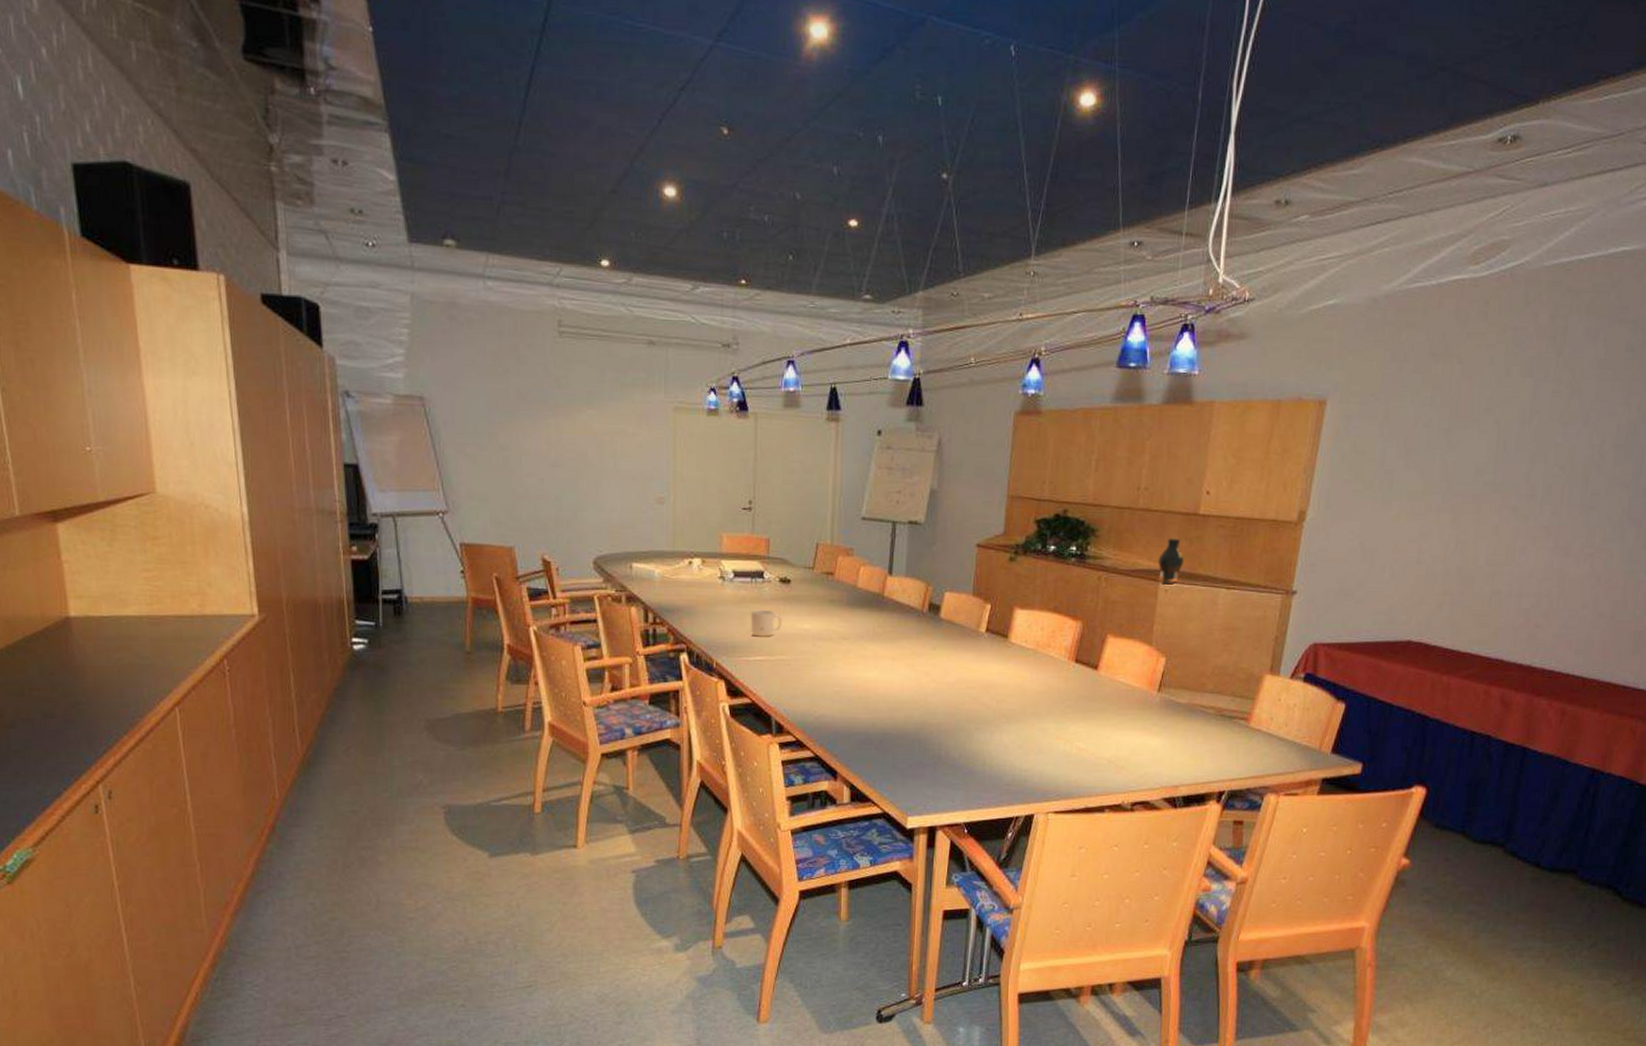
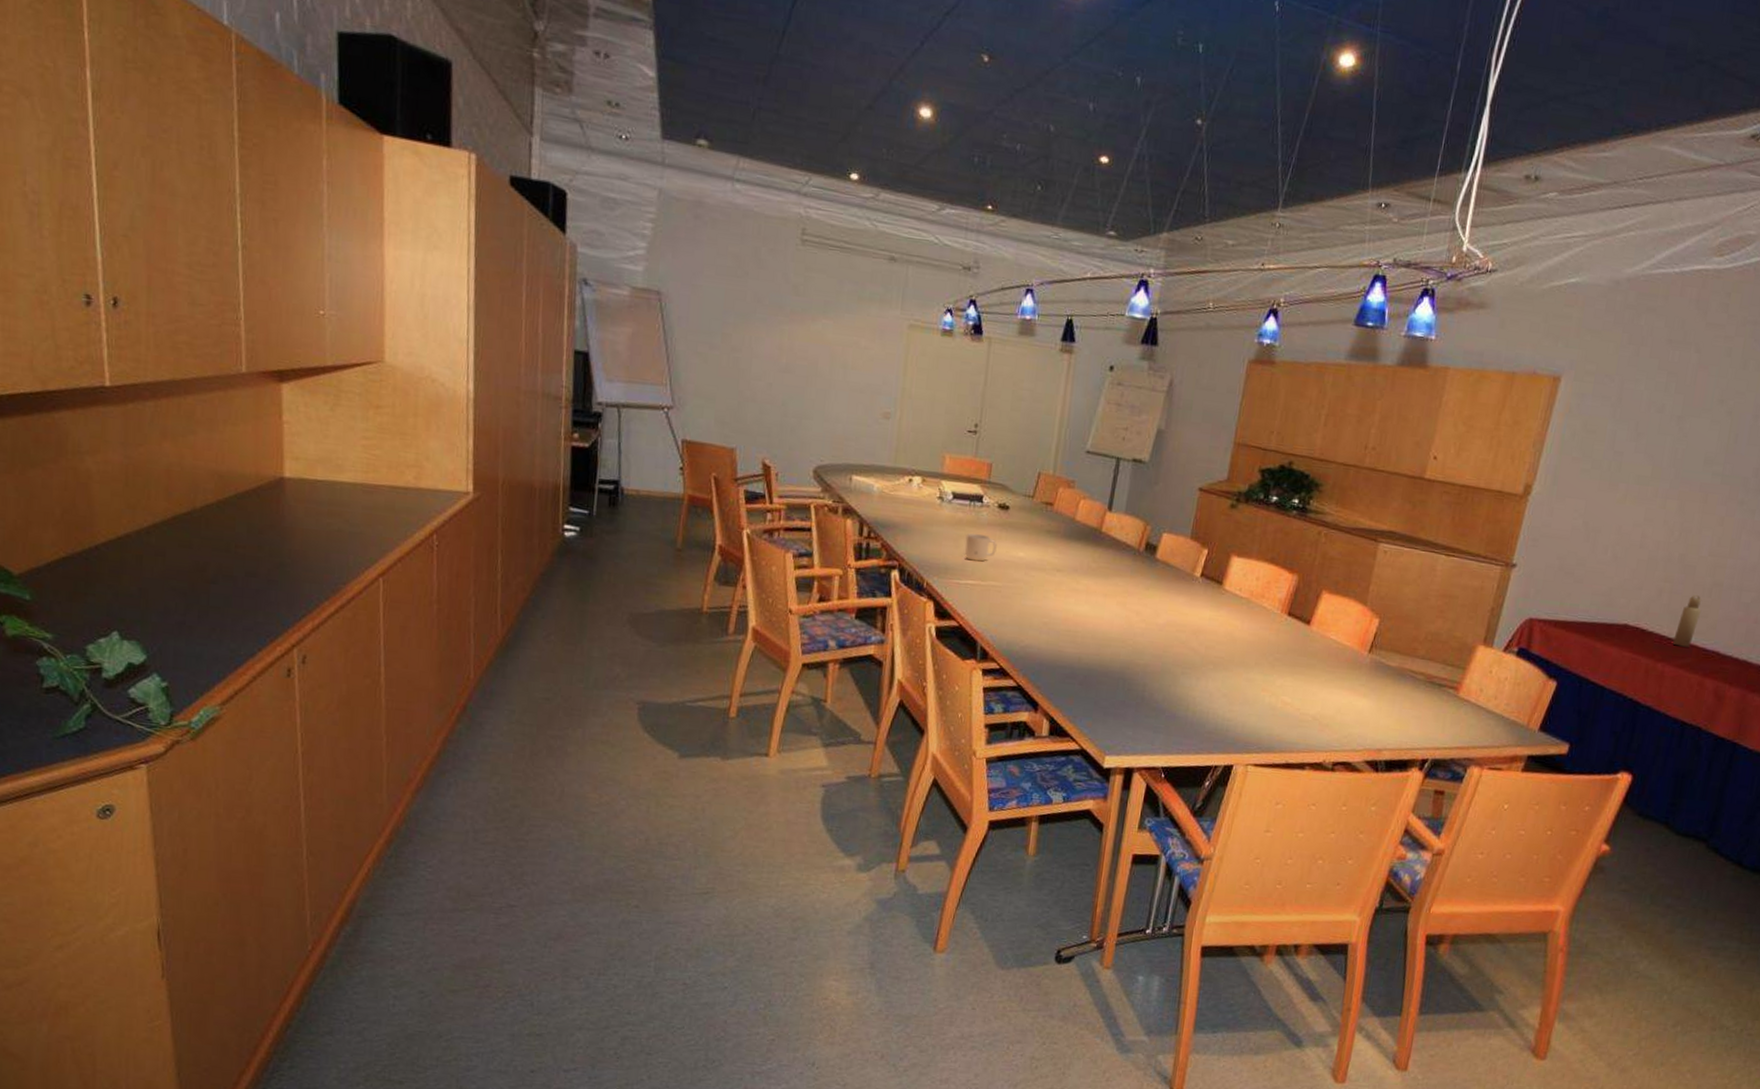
vase: present [1158,539,1184,585] -> none [1379,500,1406,547]
bottle: none [1456,606,1483,658] -> present [1672,595,1702,647]

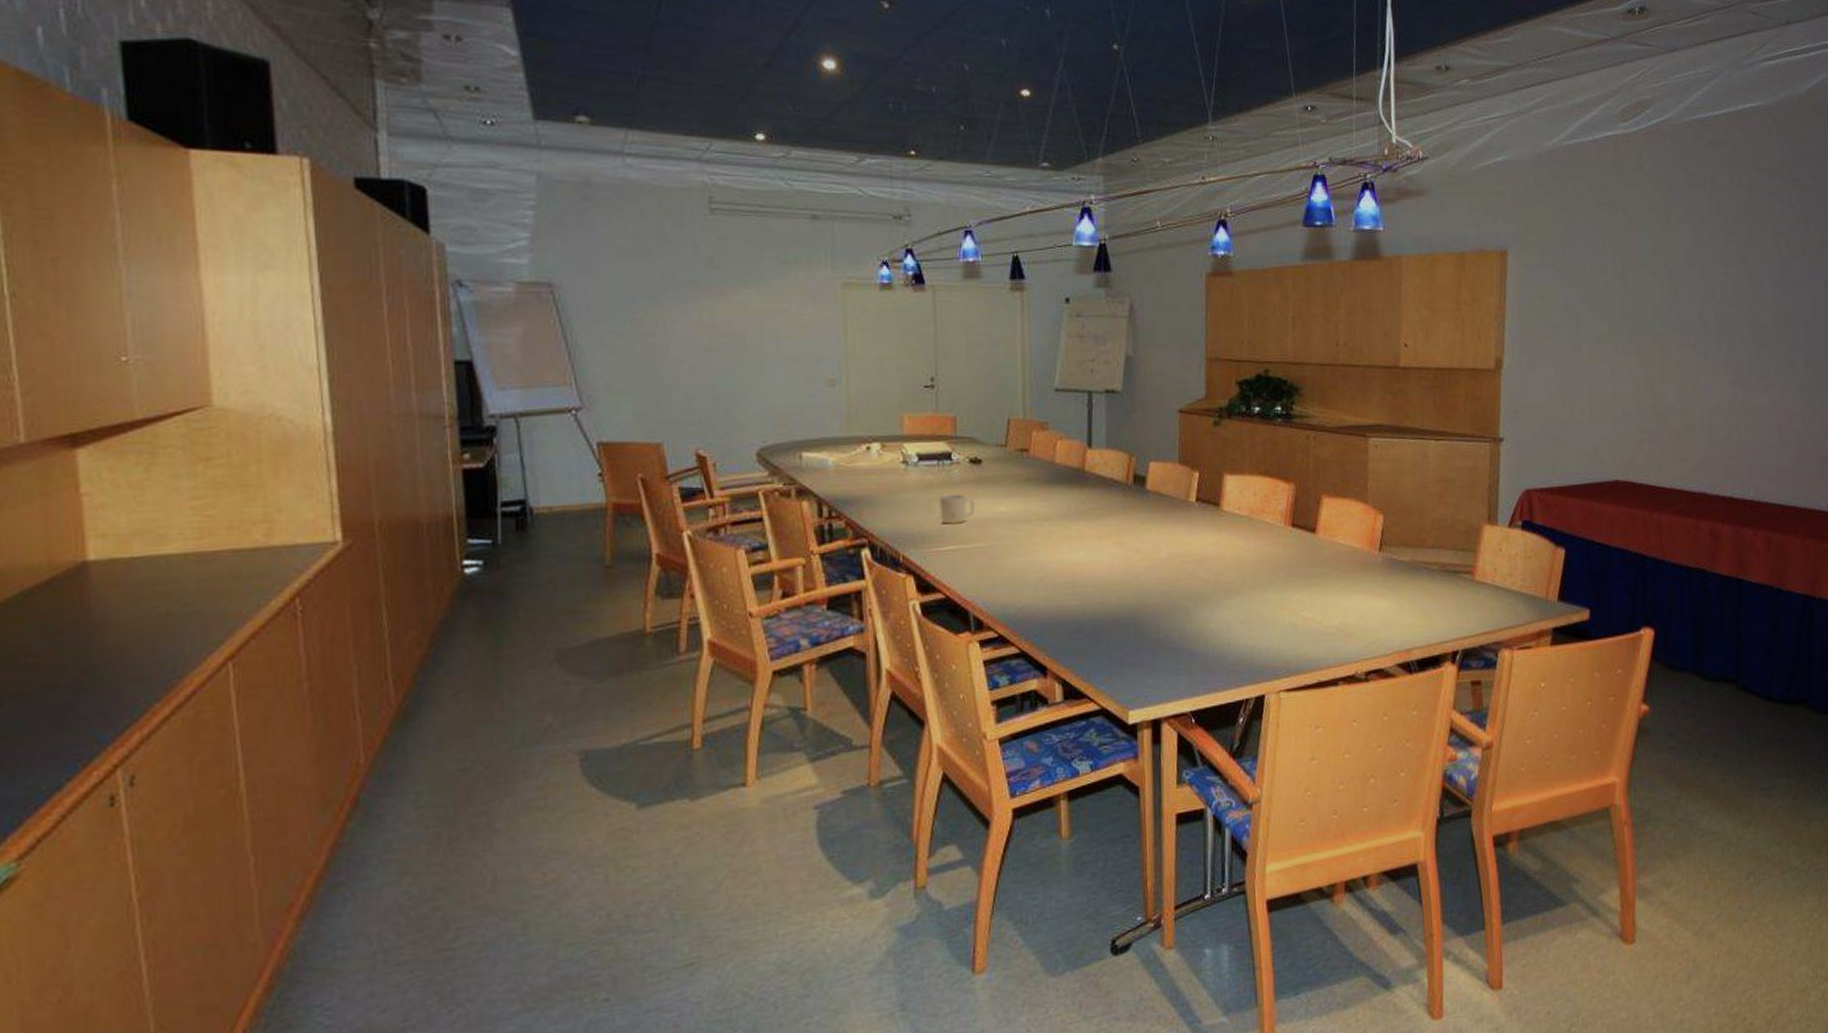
bottle: present [1672,595,1702,647] -> none [1662,441,1682,494]

